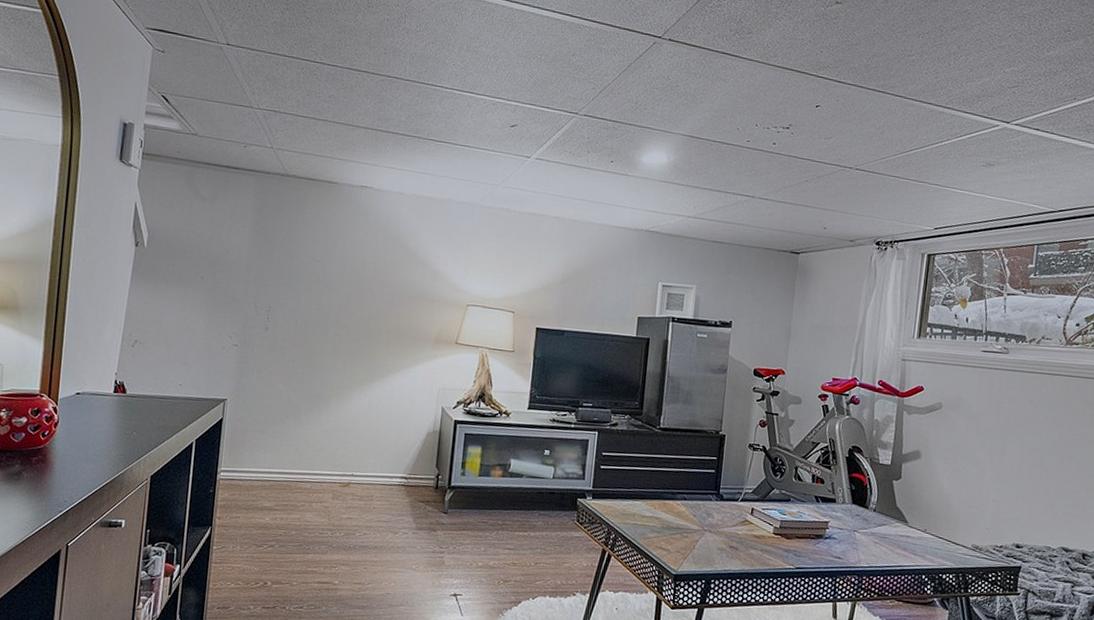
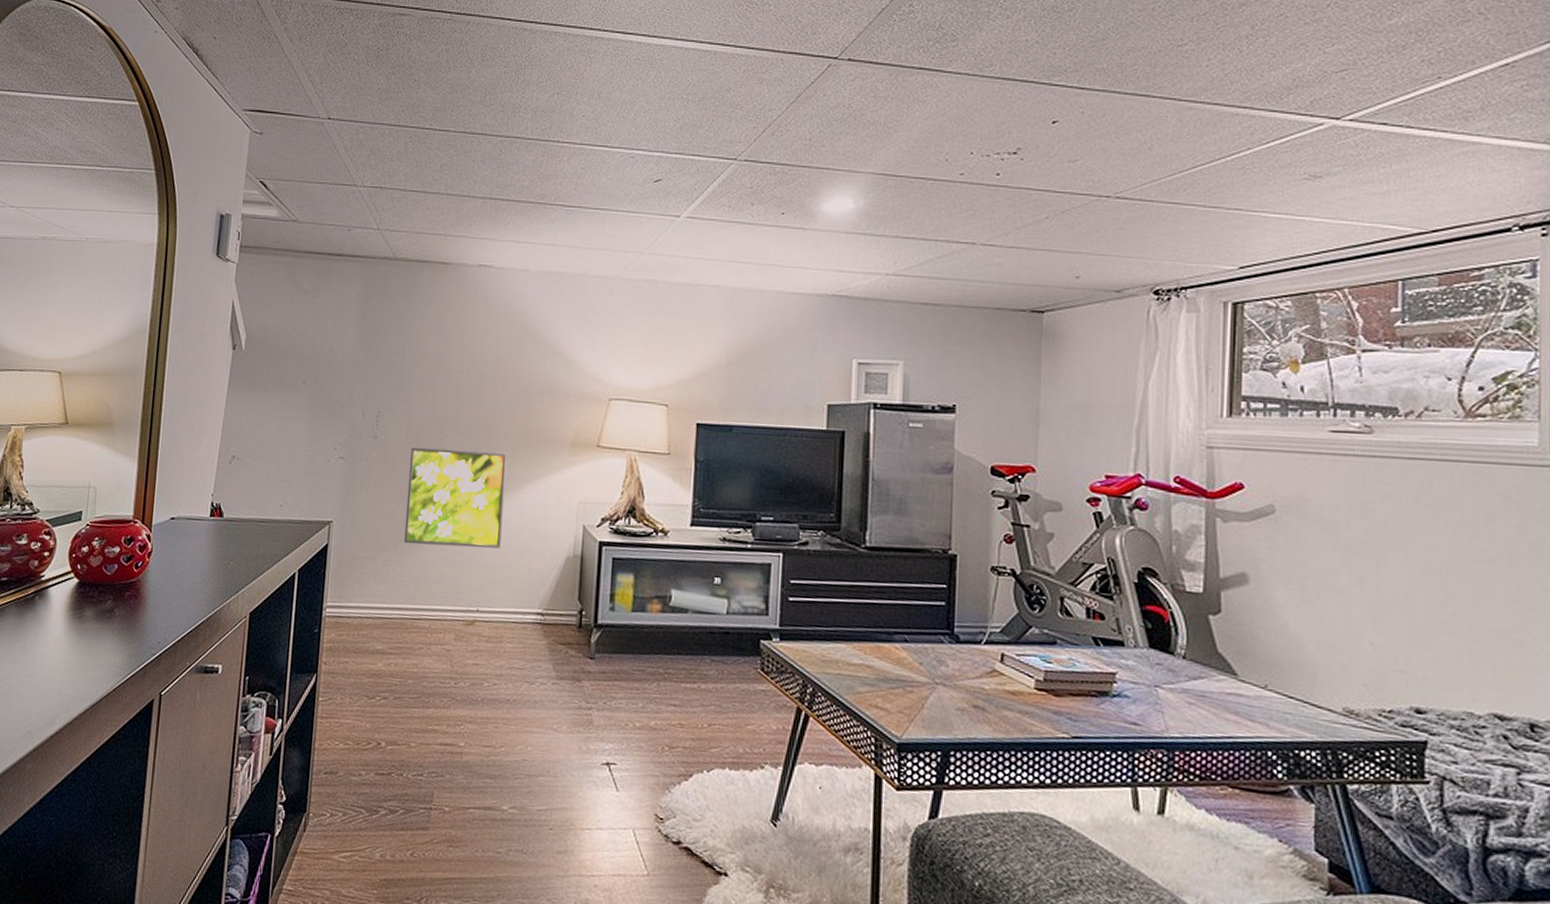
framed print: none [290,338,381,424] -> present [403,447,508,548]

